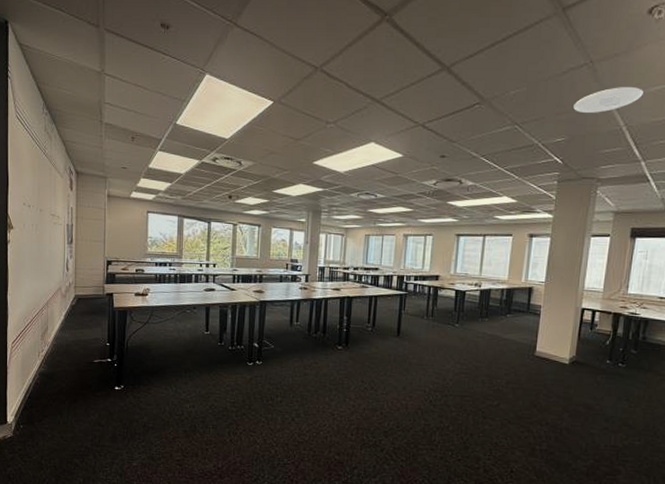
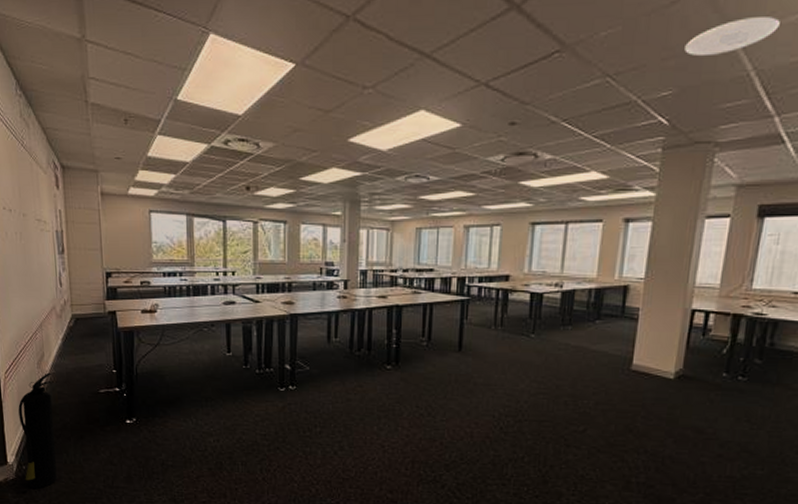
fire extinguisher: none [21,344,54,446] -> present [18,372,57,489]

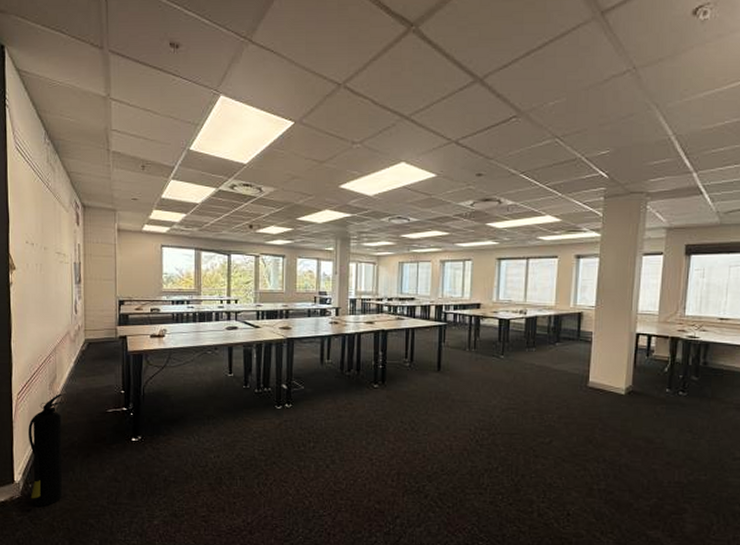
recessed light: present [684,17,780,56] -> none [617,93,691,122]

